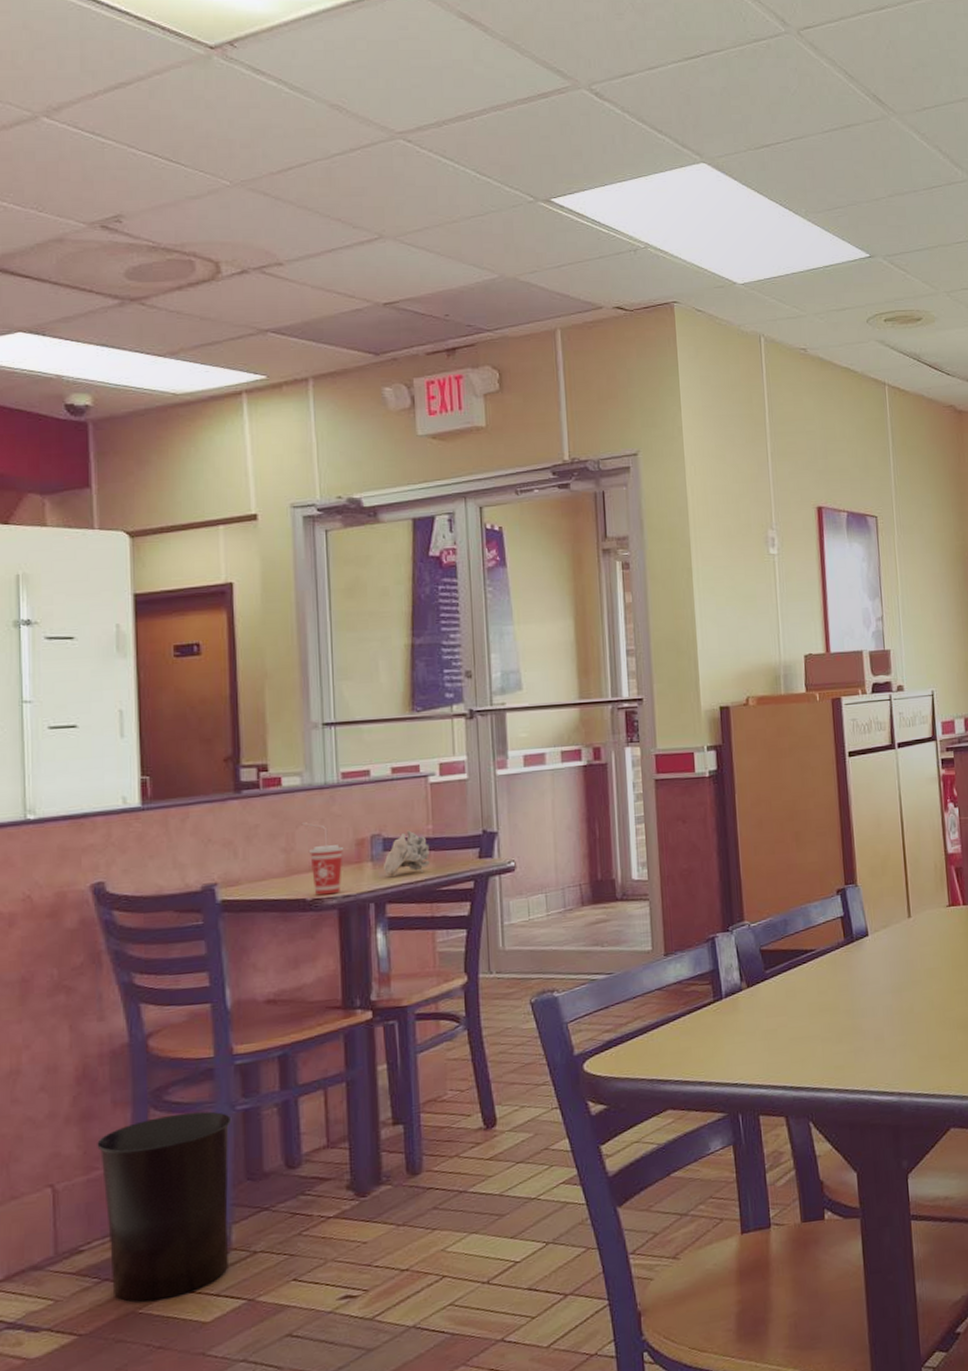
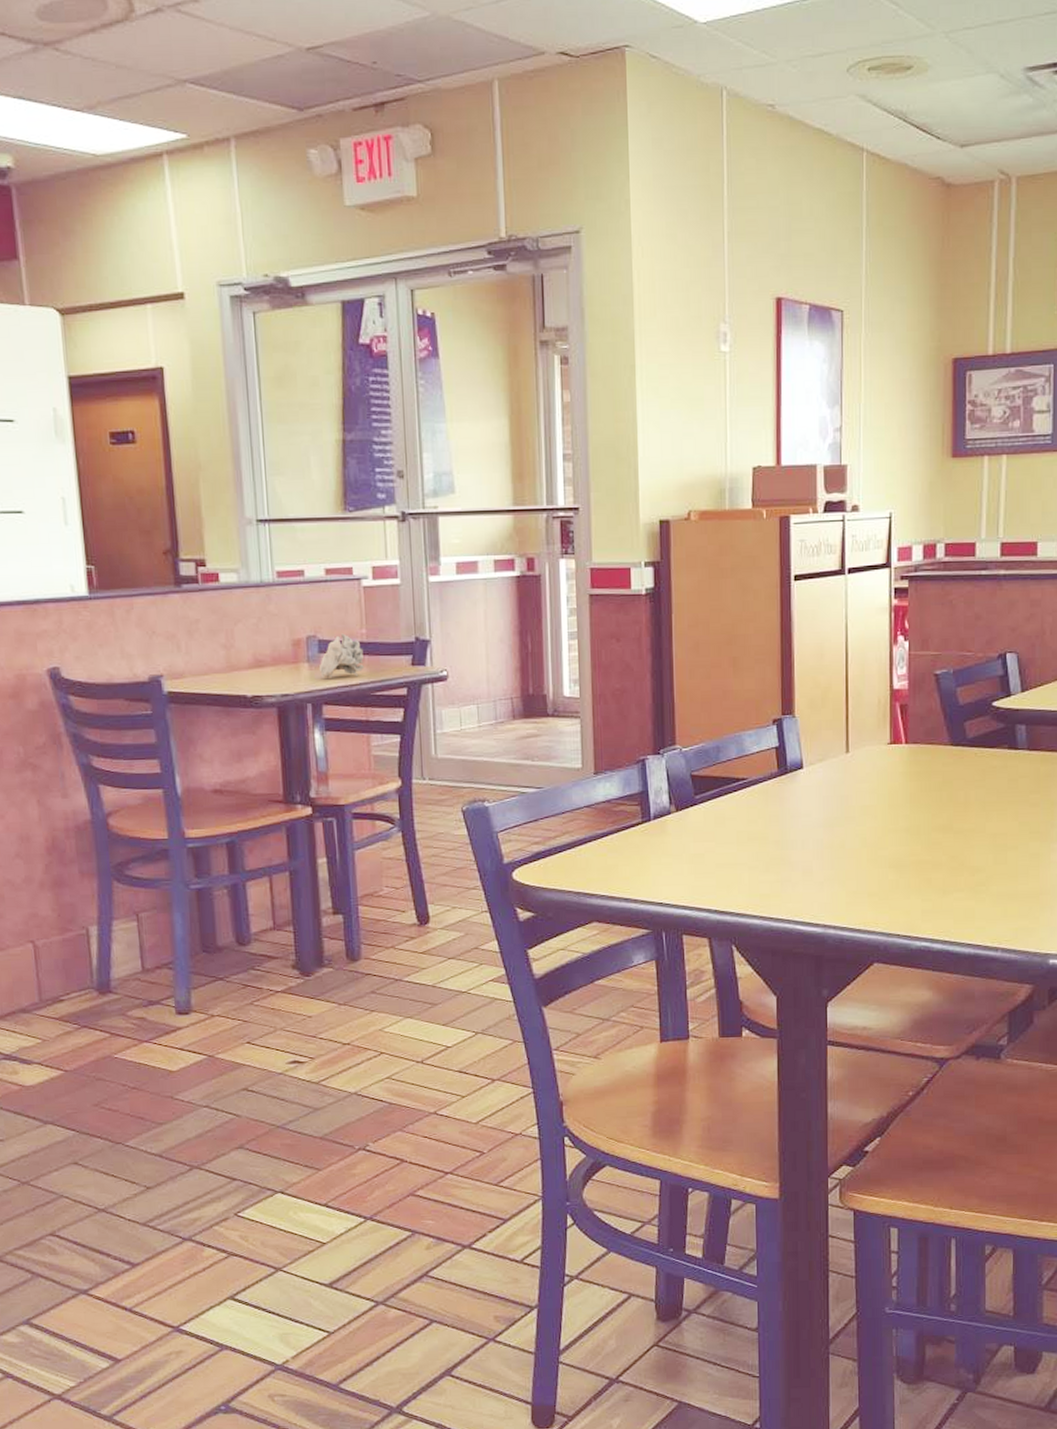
waste bin: present [97,1111,232,1302] -> none [69,887,190,1048]
beverage cup: present [301,821,344,896] -> none [240,619,282,693]

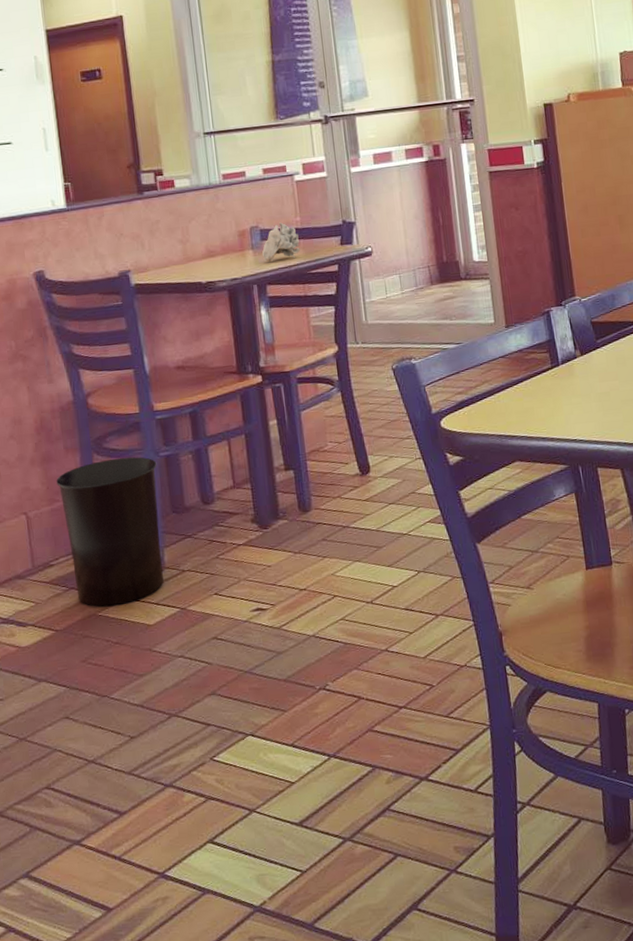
waste bin: none [69,887,190,1048] -> present [56,457,164,607]

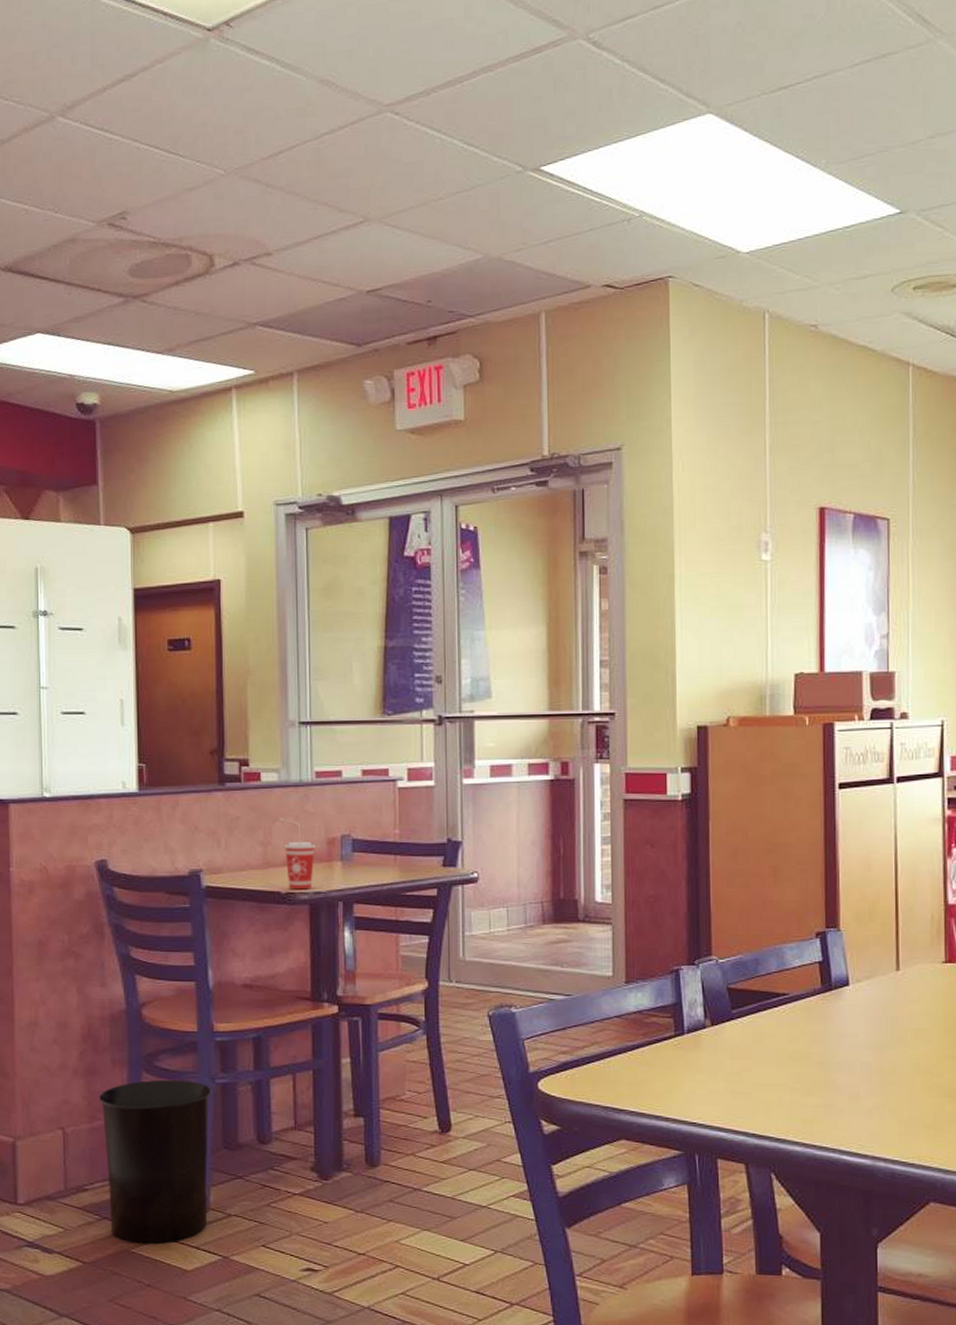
beverage cup: none [193,217,229,279] -> present [278,817,316,890]
crumpled paper: present [261,222,300,263] -> none [351,833,396,878]

